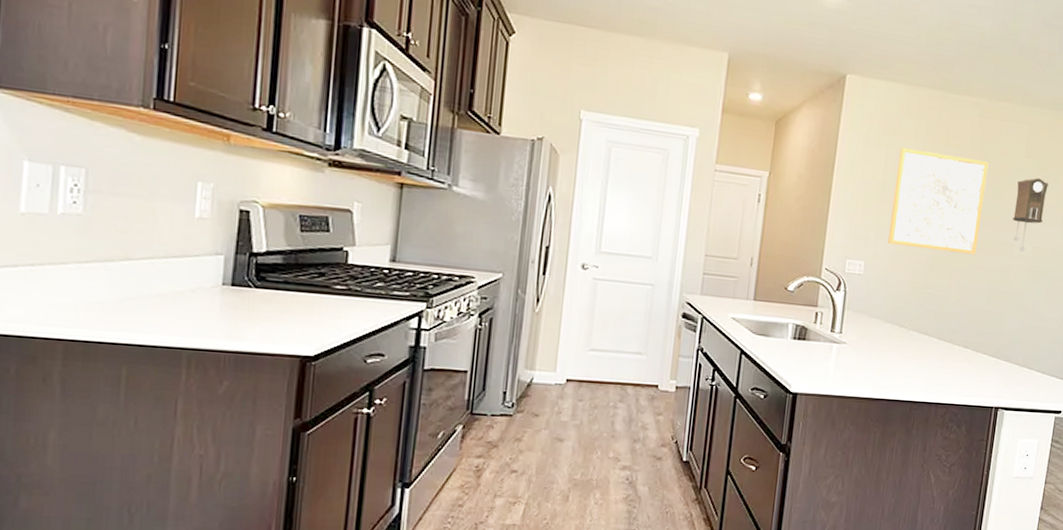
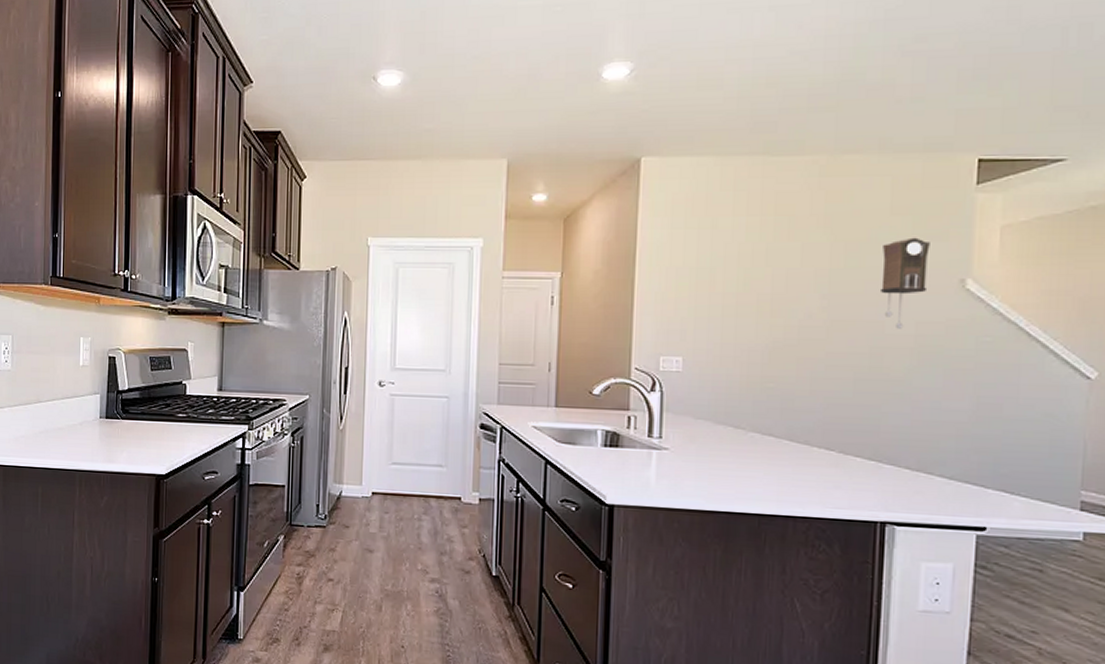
wall art: present [888,148,989,255] -> none [710,226,838,339]

